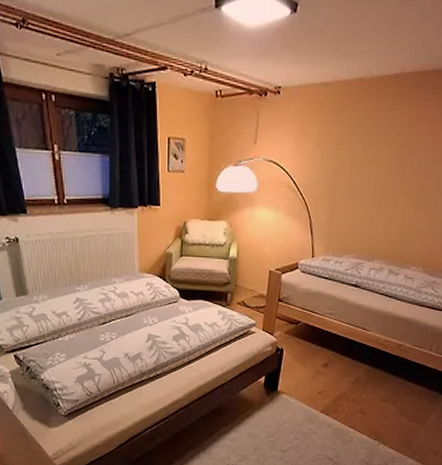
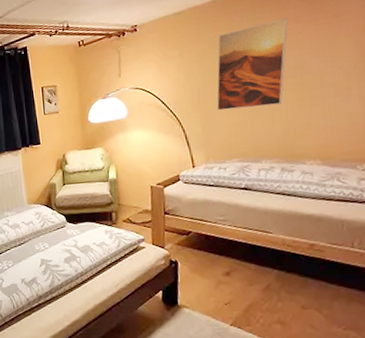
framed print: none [344,116,423,206] -> present [217,18,288,111]

